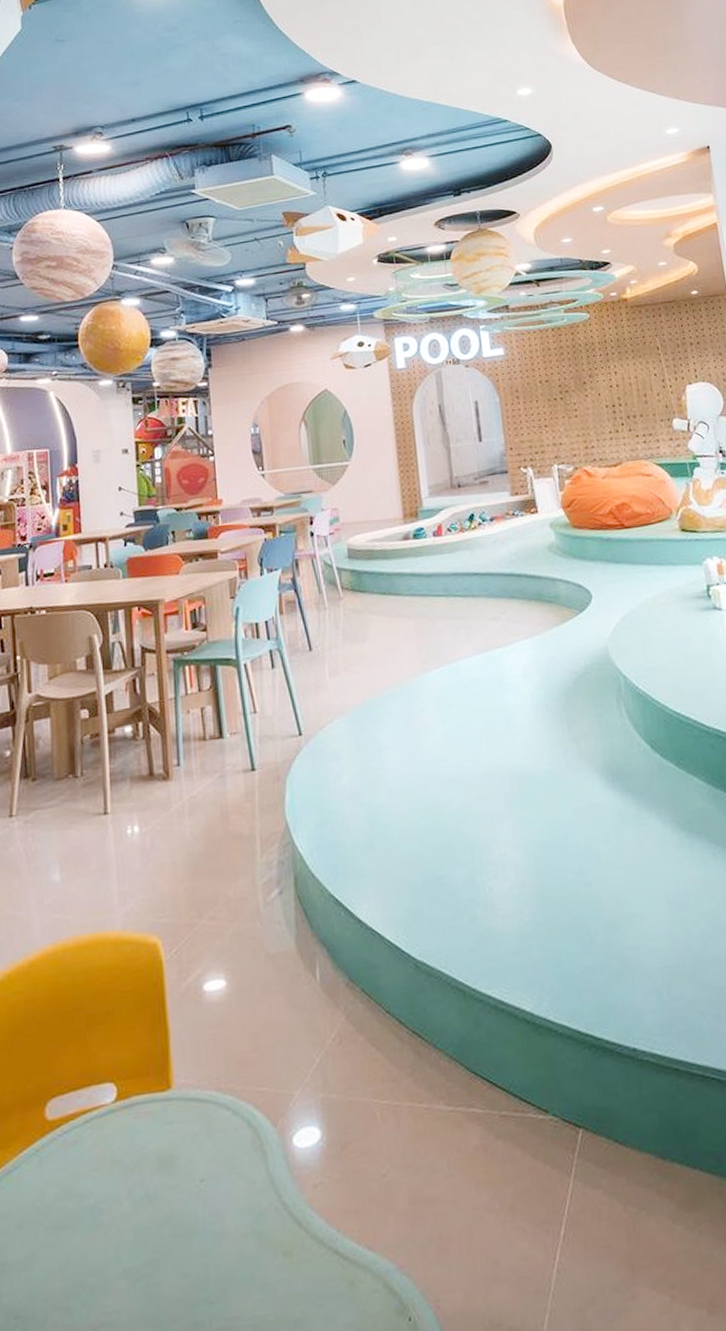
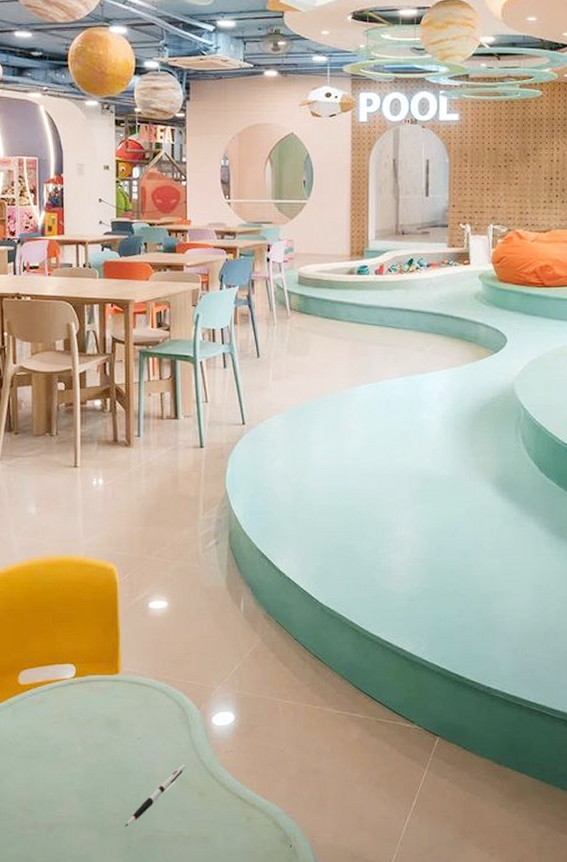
pen: none [191,1211,265,1318] -> present [125,764,186,827]

